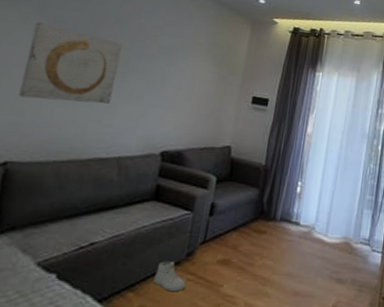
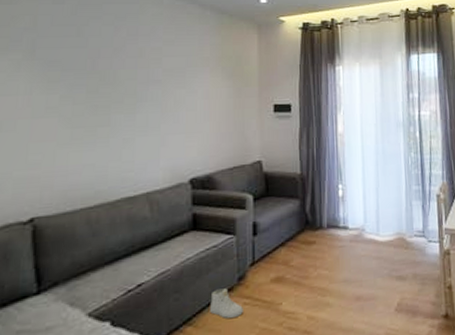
wall art: present [18,21,122,104] -> none [28,66,127,149]

